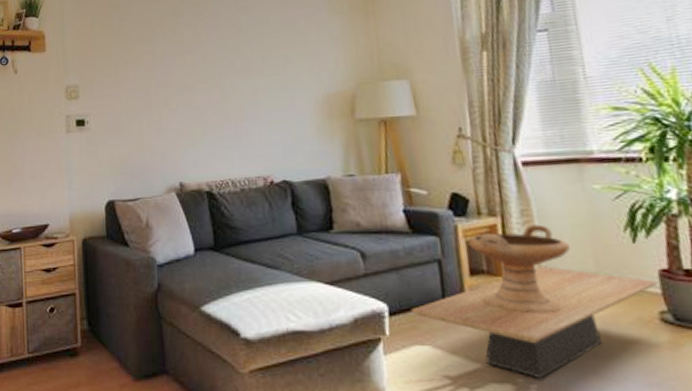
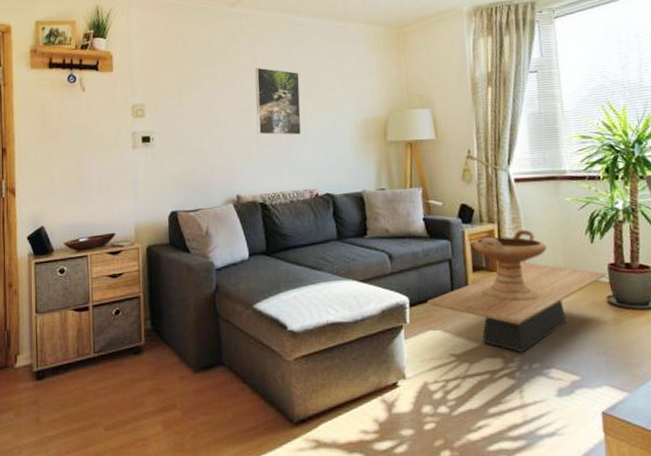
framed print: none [197,40,252,115] -> present [254,68,302,135]

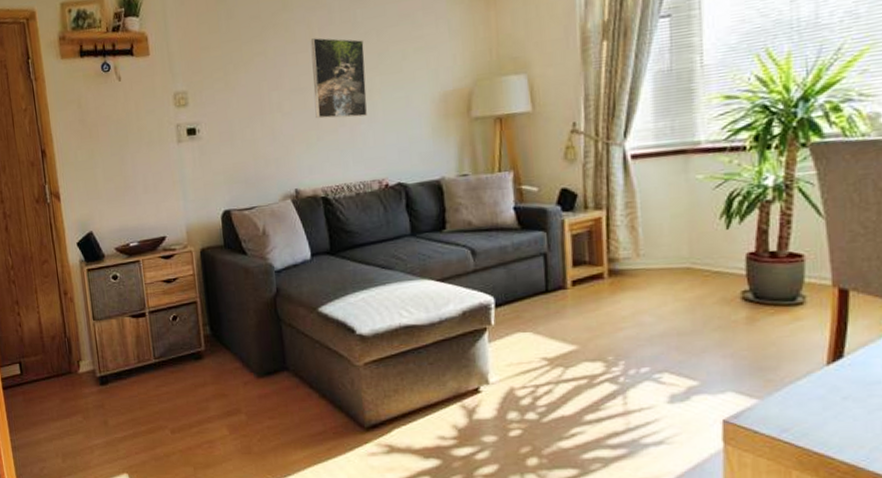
coffee table: present [428,263,608,352] -> none [517,254,745,355]
decorative bowl: present [471,229,547,300] -> none [572,215,668,298]

